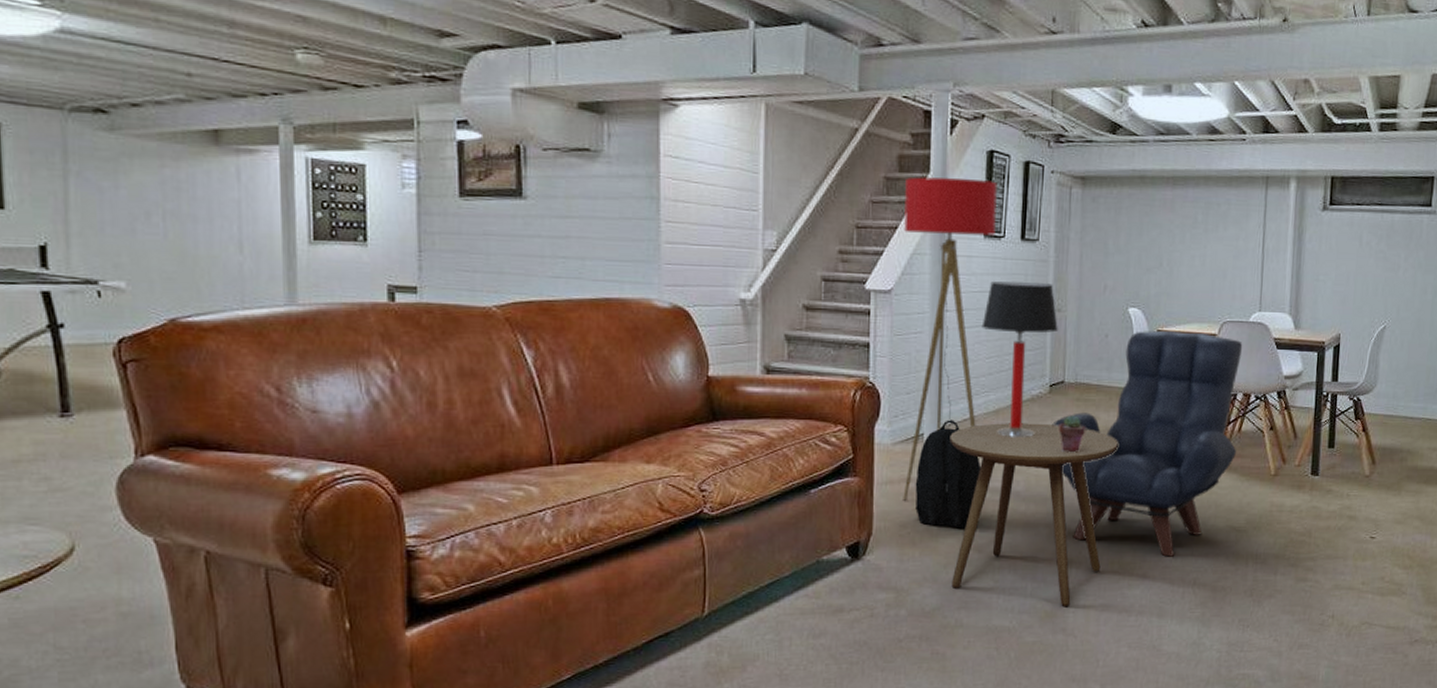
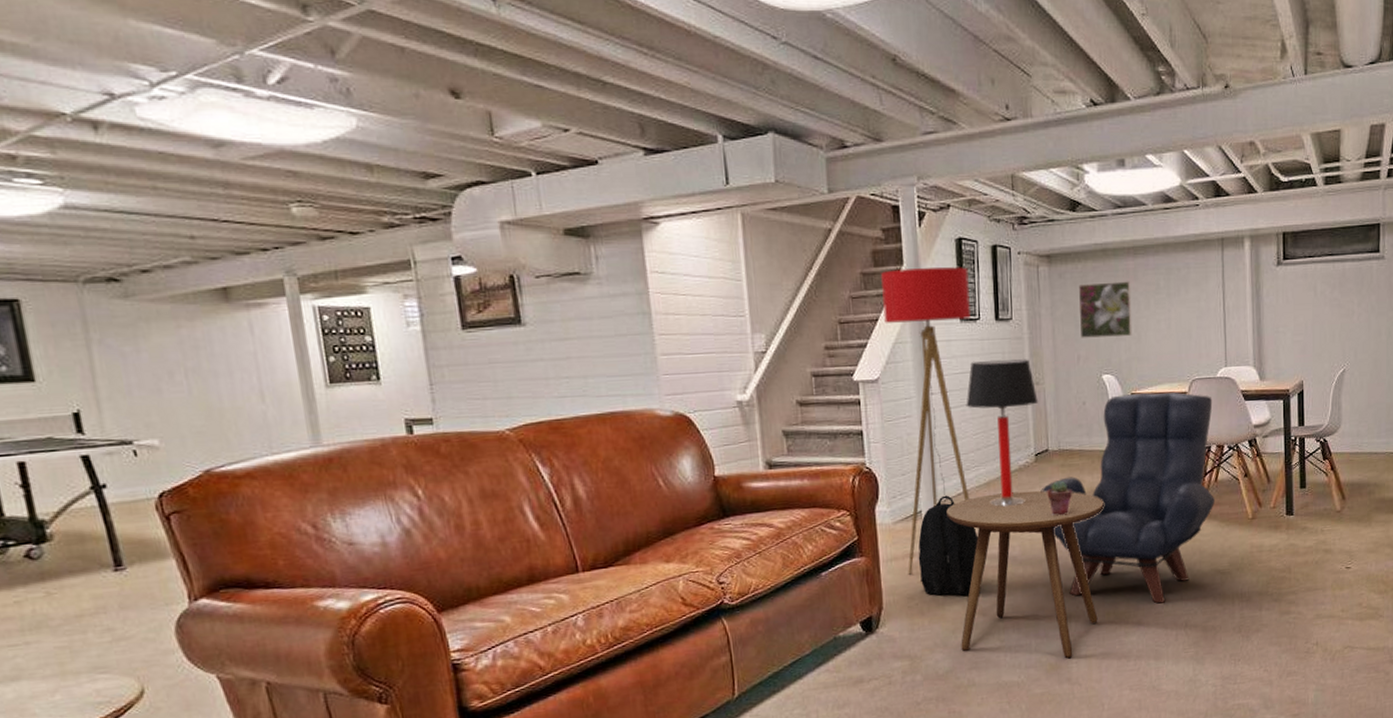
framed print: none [1108,211,1167,269] -> present [1078,281,1132,338]

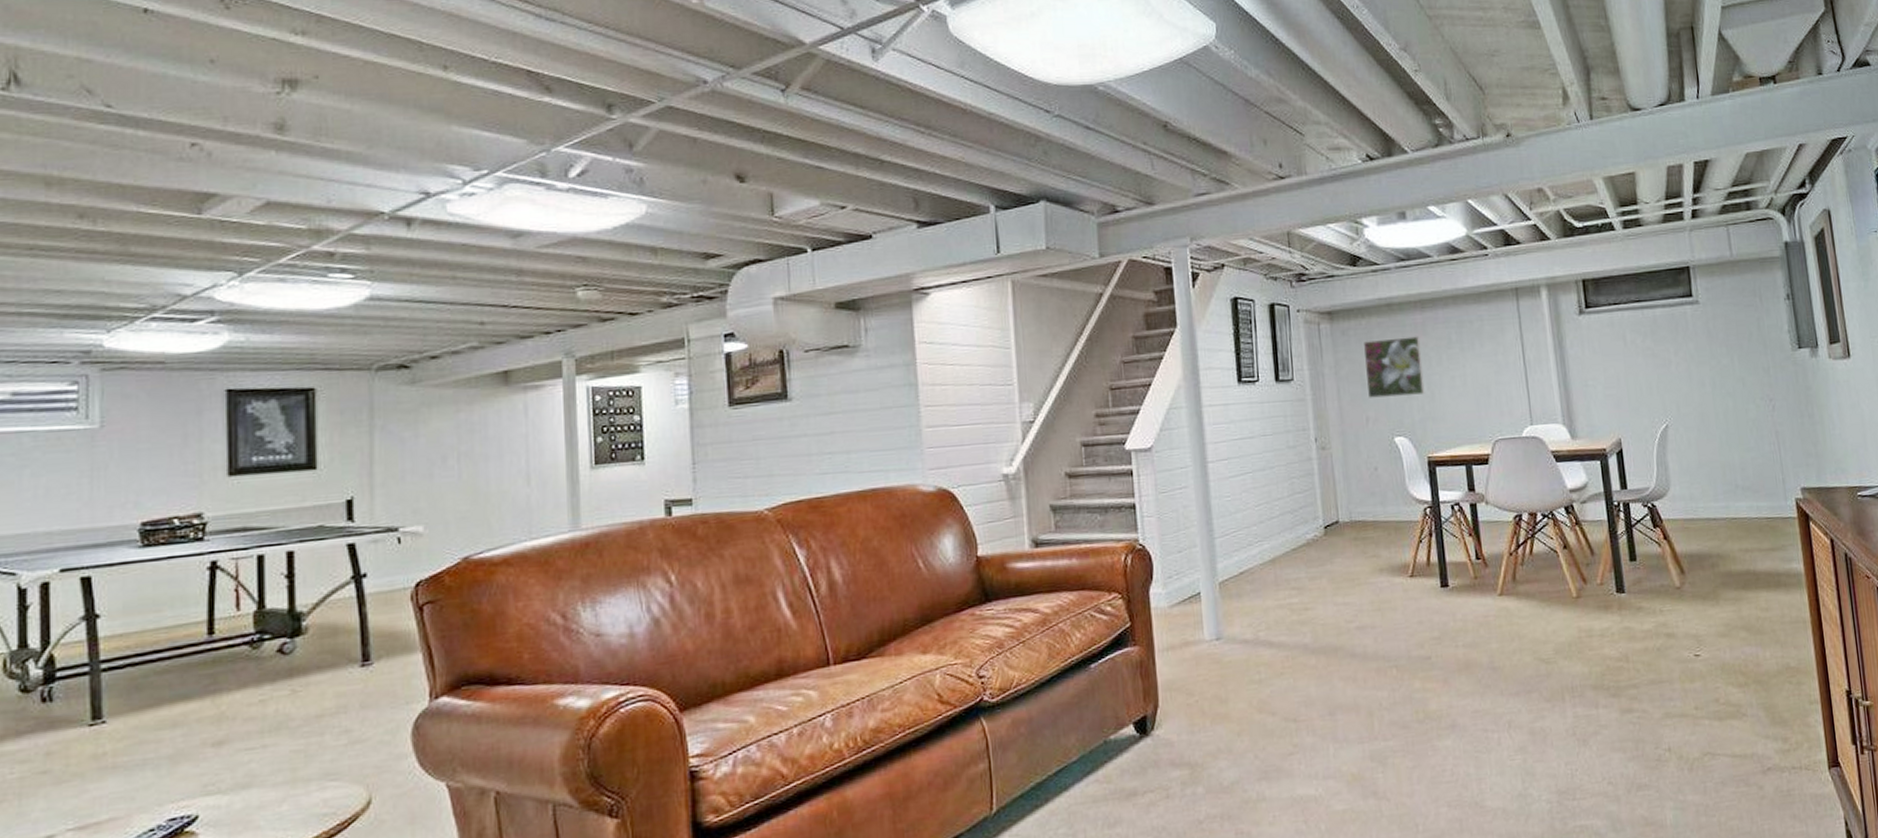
floor lamp: present [881,267,975,575] -> none [1154,327,1261,667]
backpack: present [918,495,979,596] -> none [1197,574,1264,691]
side table: present [946,490,1104,659] -> none [1227,567,1405,768]
table lamp: present [966,359,1038,507] -> none [1246,422,1325,587]
armchair: present [1040,391,1214,604] -> none [1332,454,1532,700]
potted succulent: present [1047,480,1073,516] -> none [1339,556,1369,597]

